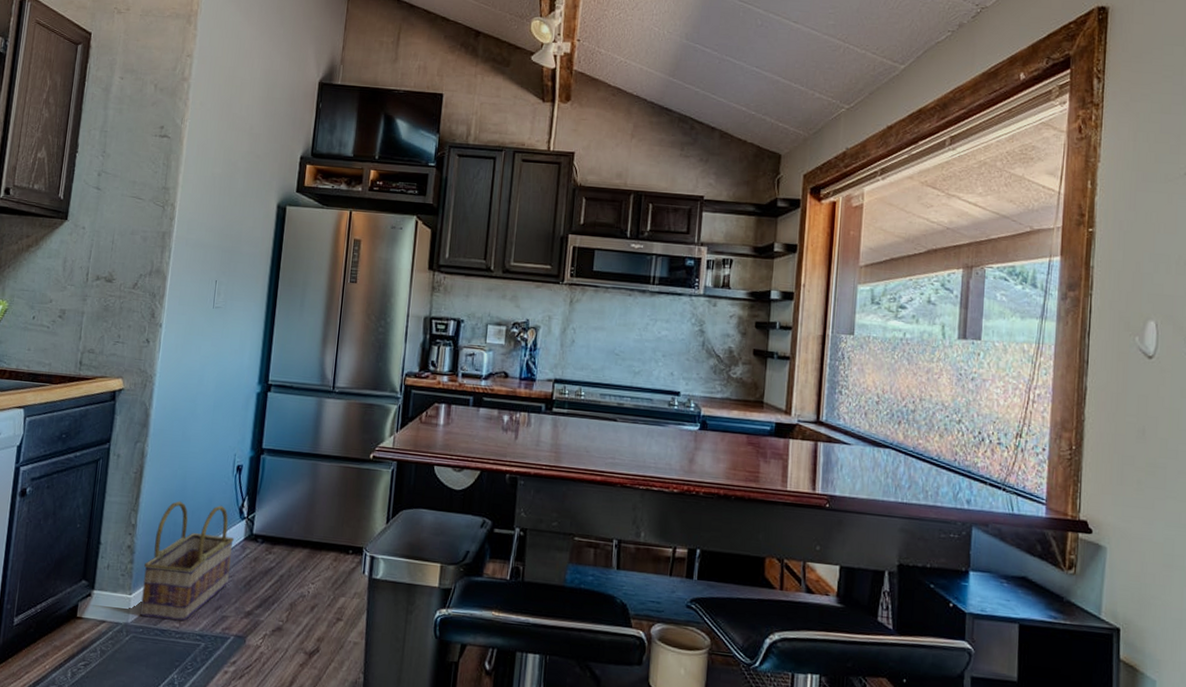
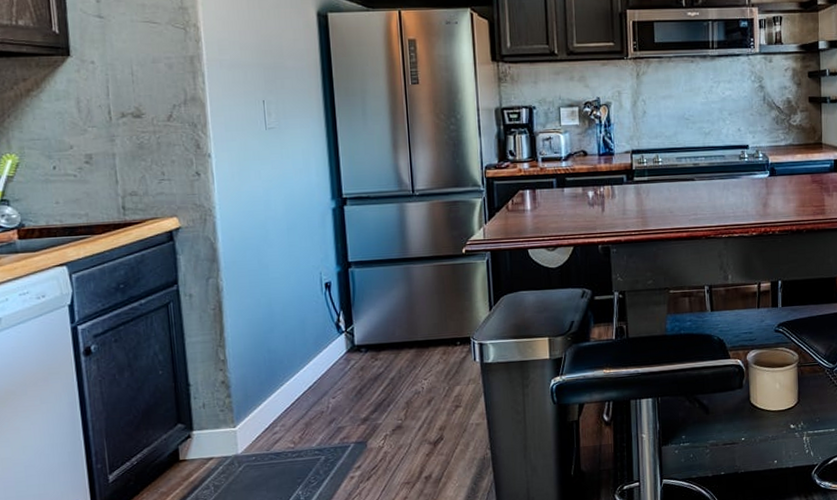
basket: present [140,501,234,622] -> none [244,324,338,446]

